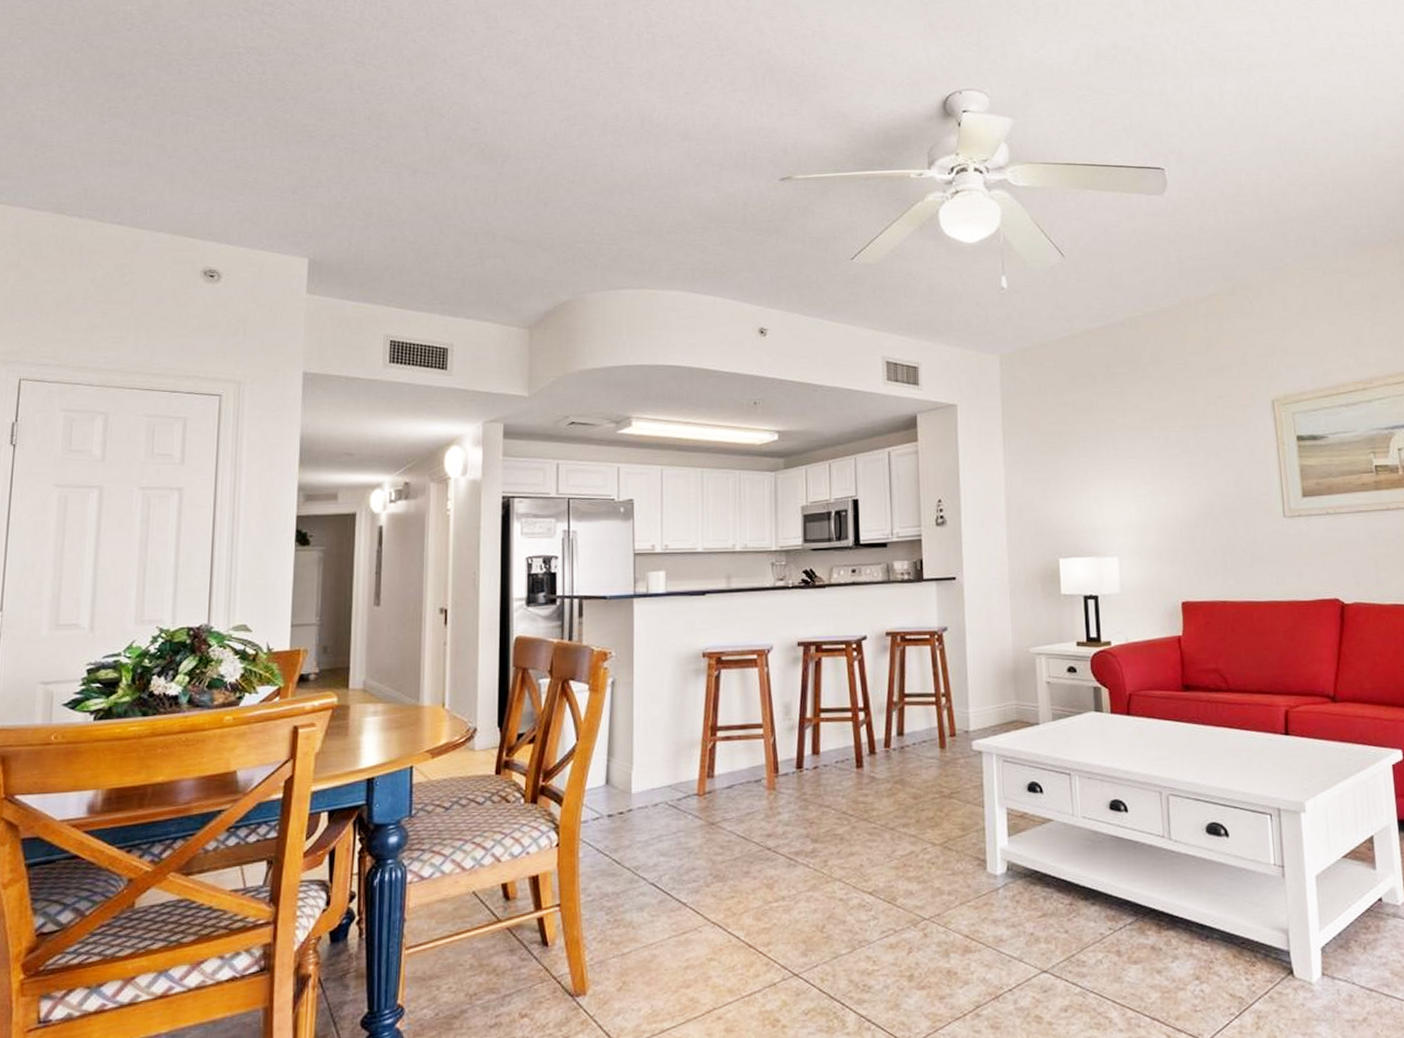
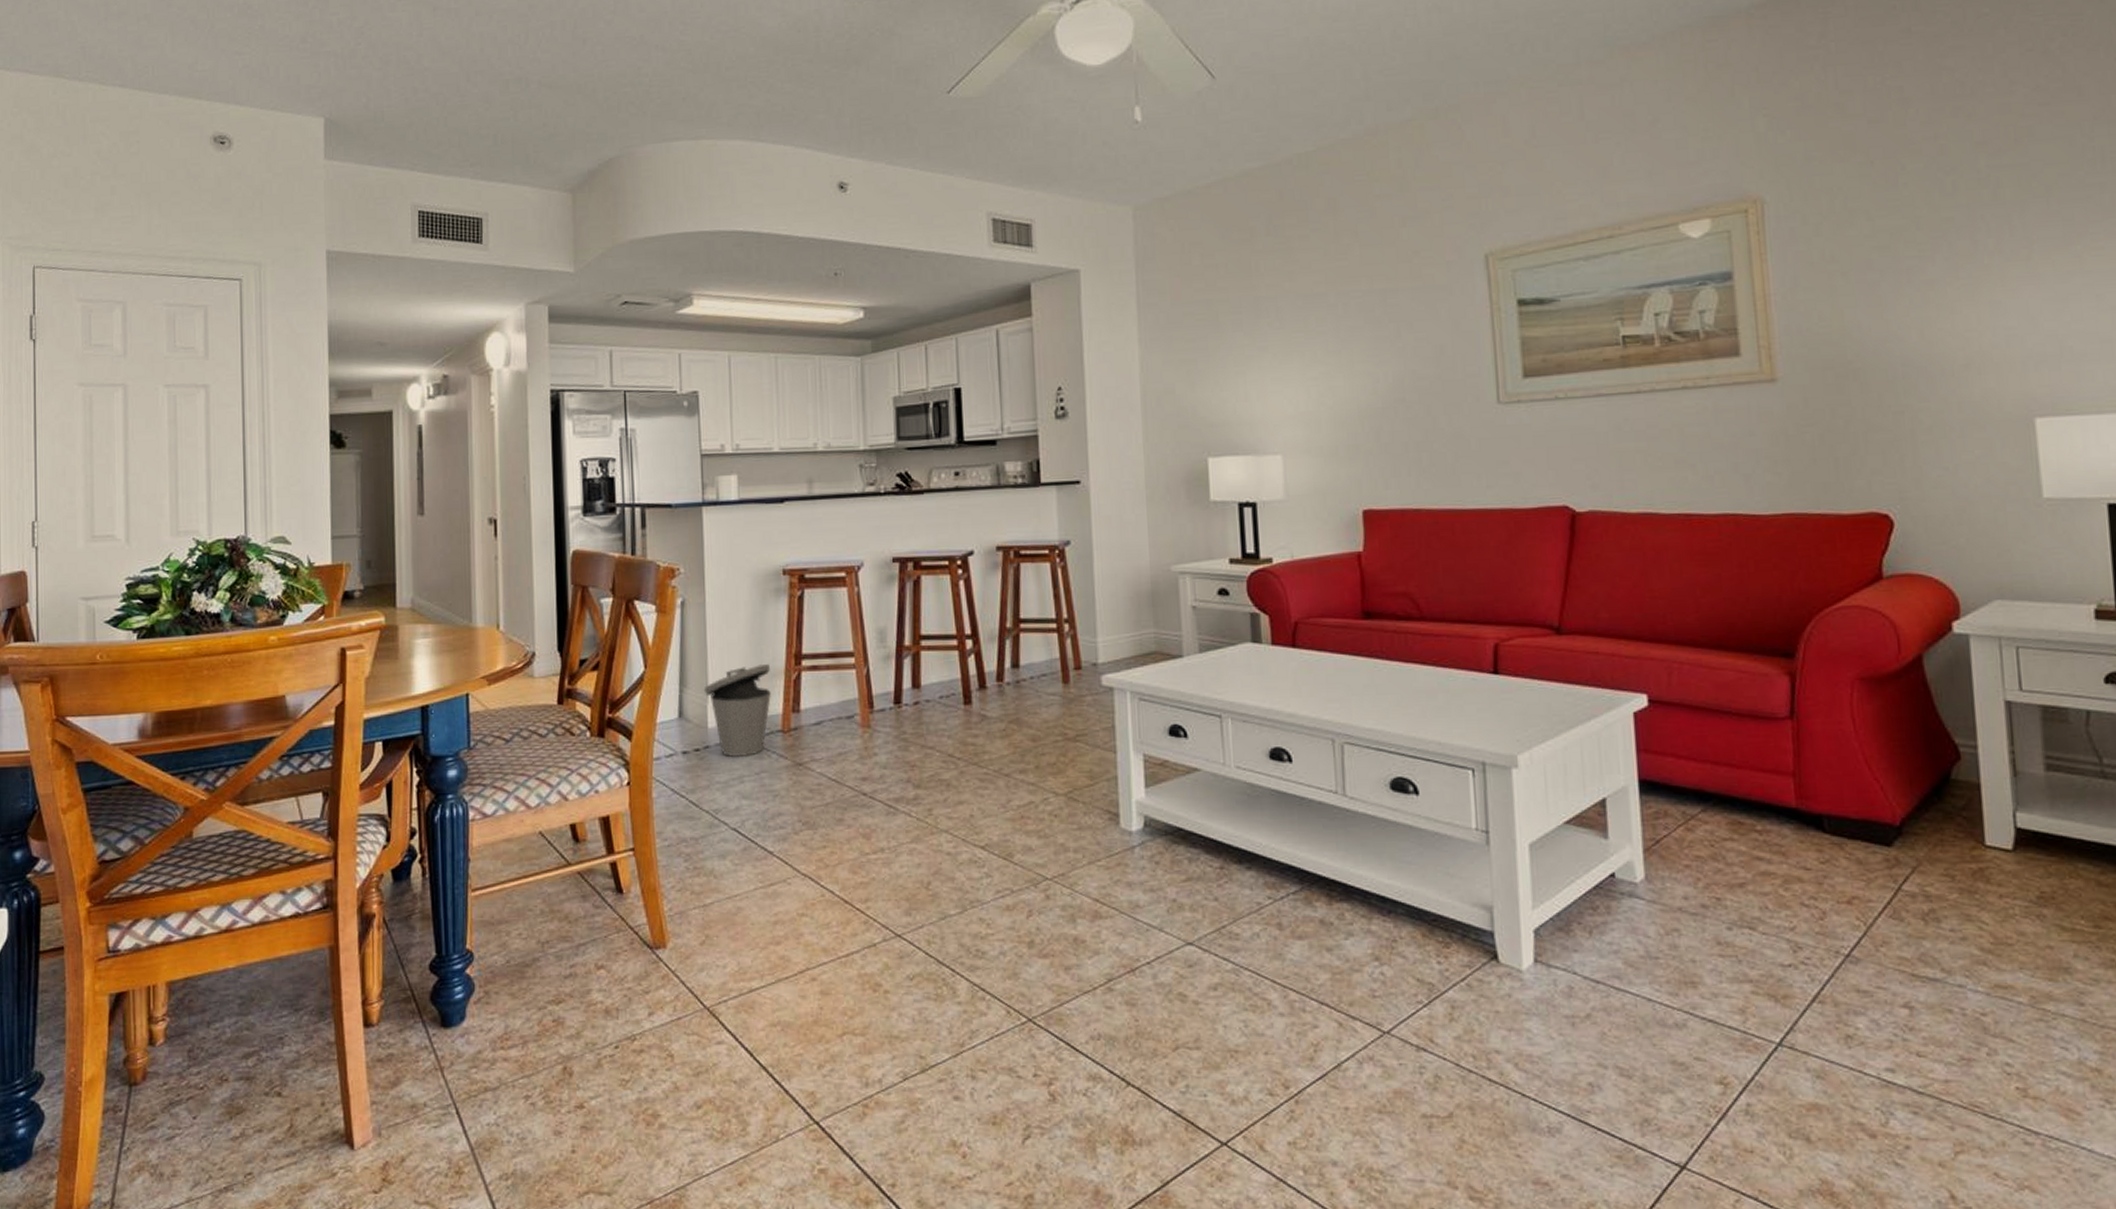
trash can: none [629,736,690,819] -> present [703,664,771,757]

